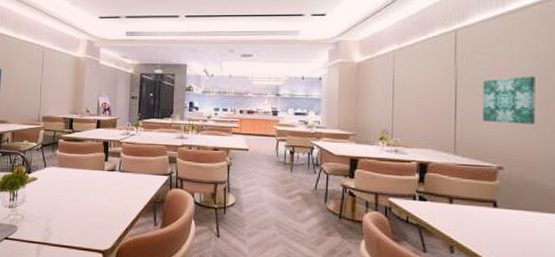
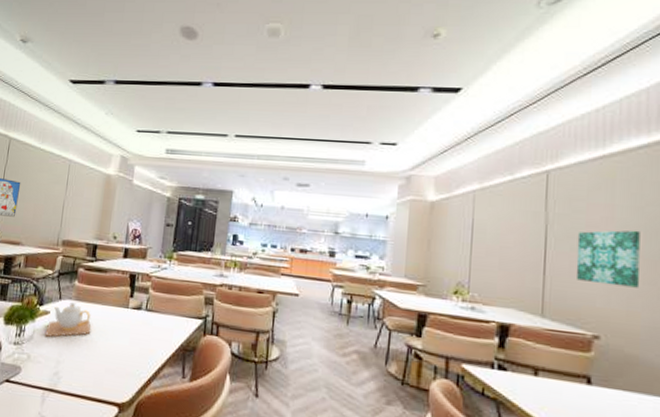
teapot: none [35,168,74,199] -> present [45,301,91,337]

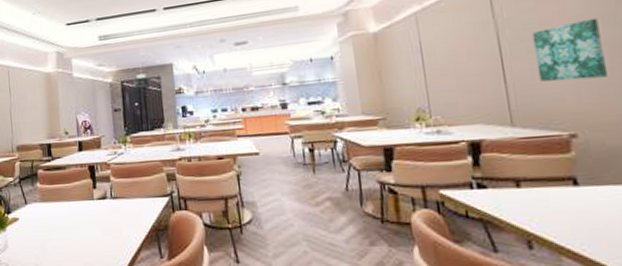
teapot: present [45,301,91,337] -> none [18,204,62,243]

